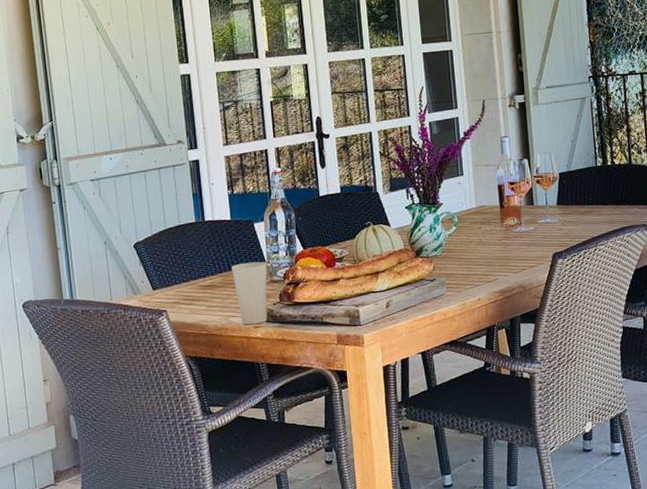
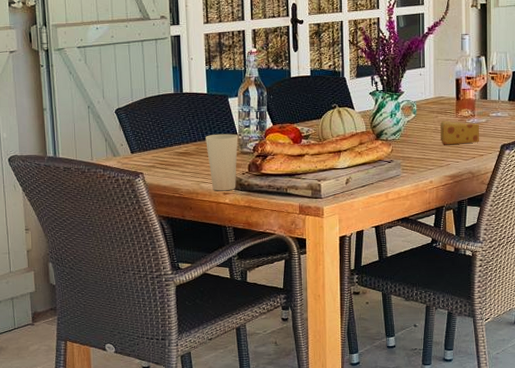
cheese: none [485,231,529,259] -> present [440,120,480,145]

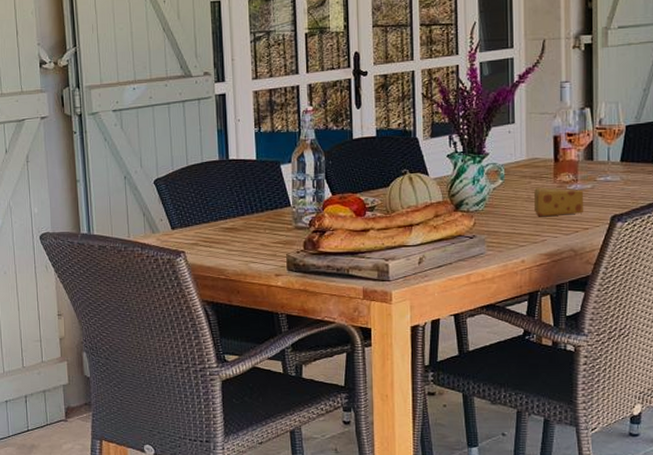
cup: present [205,133,238,191] -> none [255,205,292,273]

